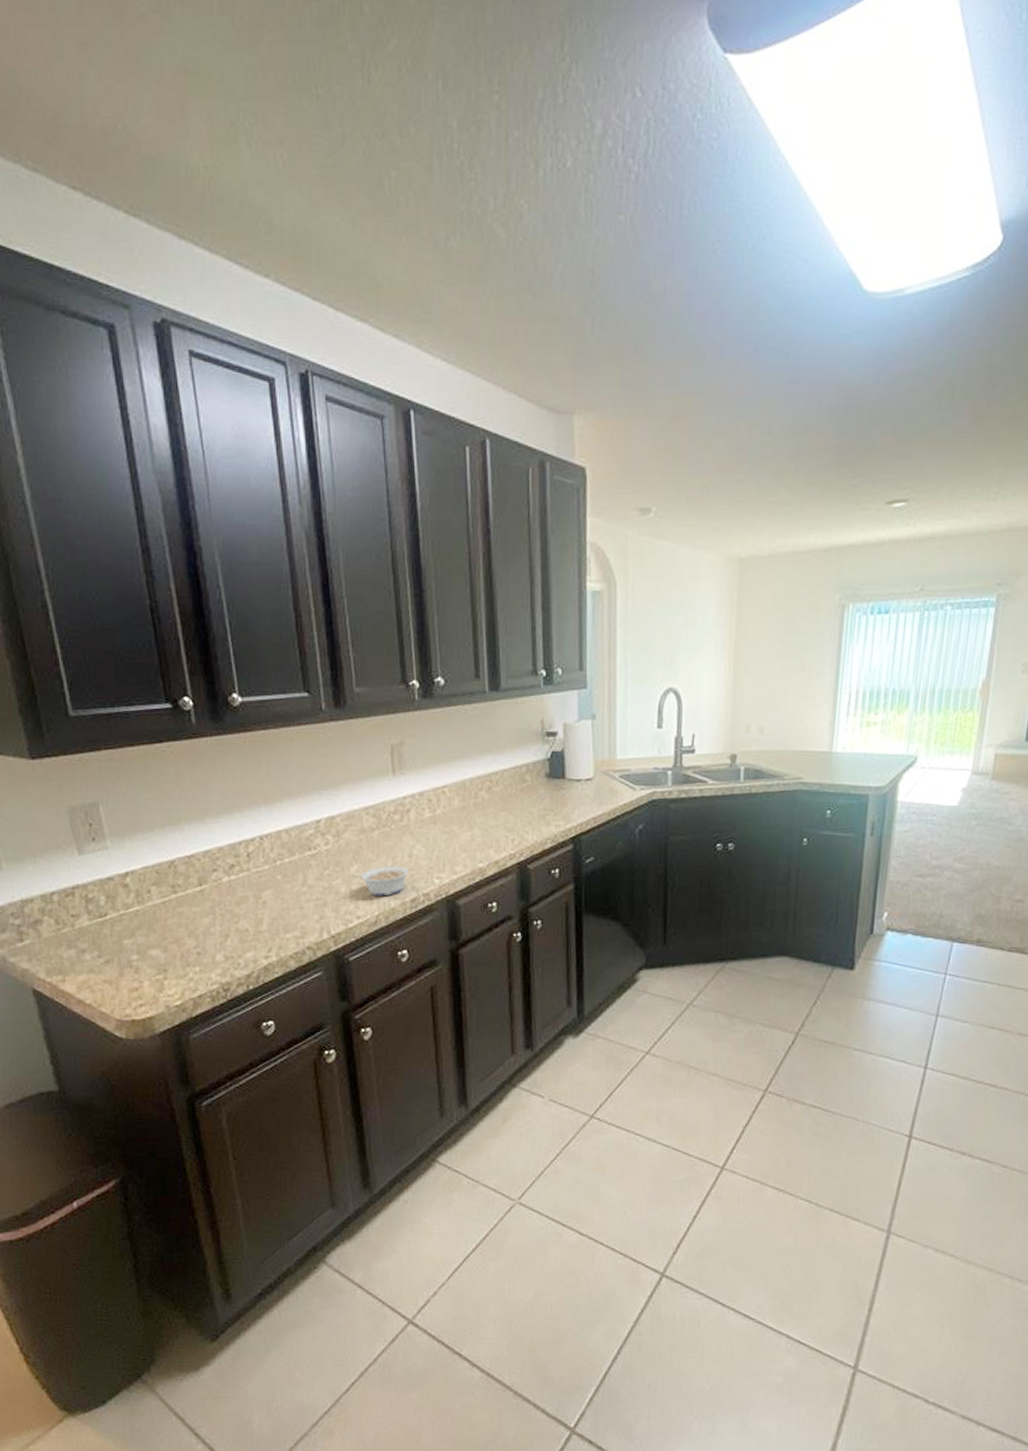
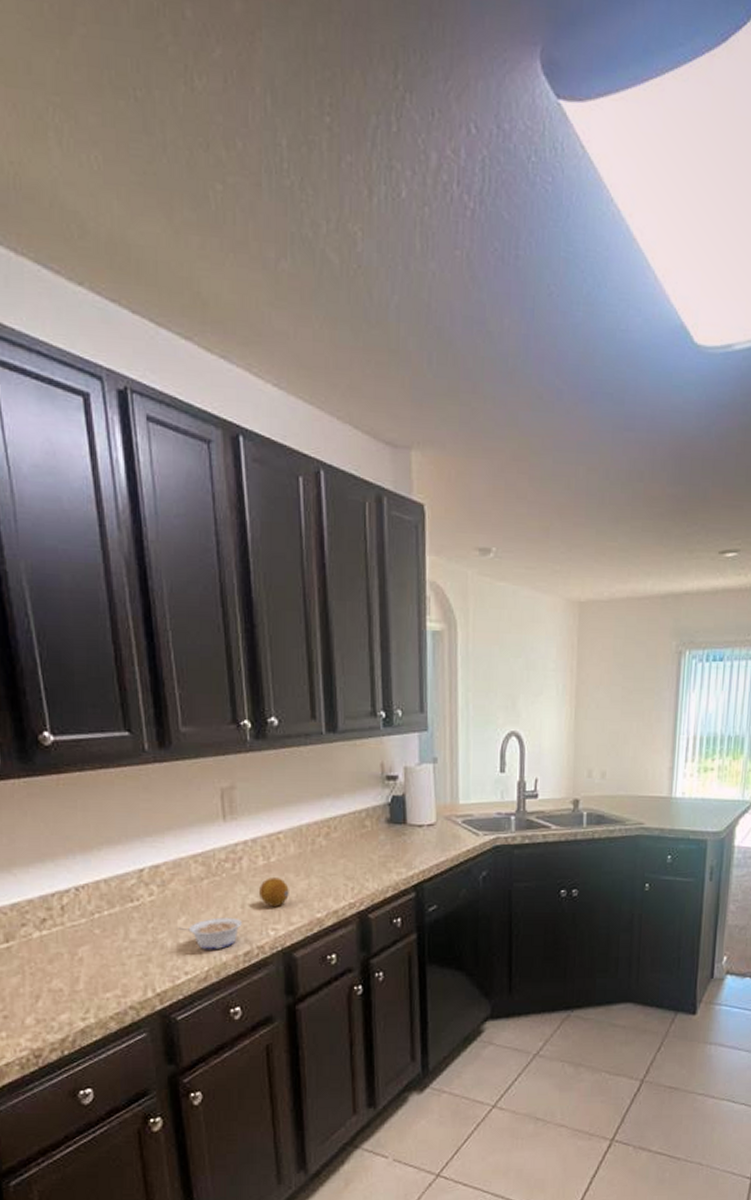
fruit: none [426,829,453,856] -> present [260,878,289,906]

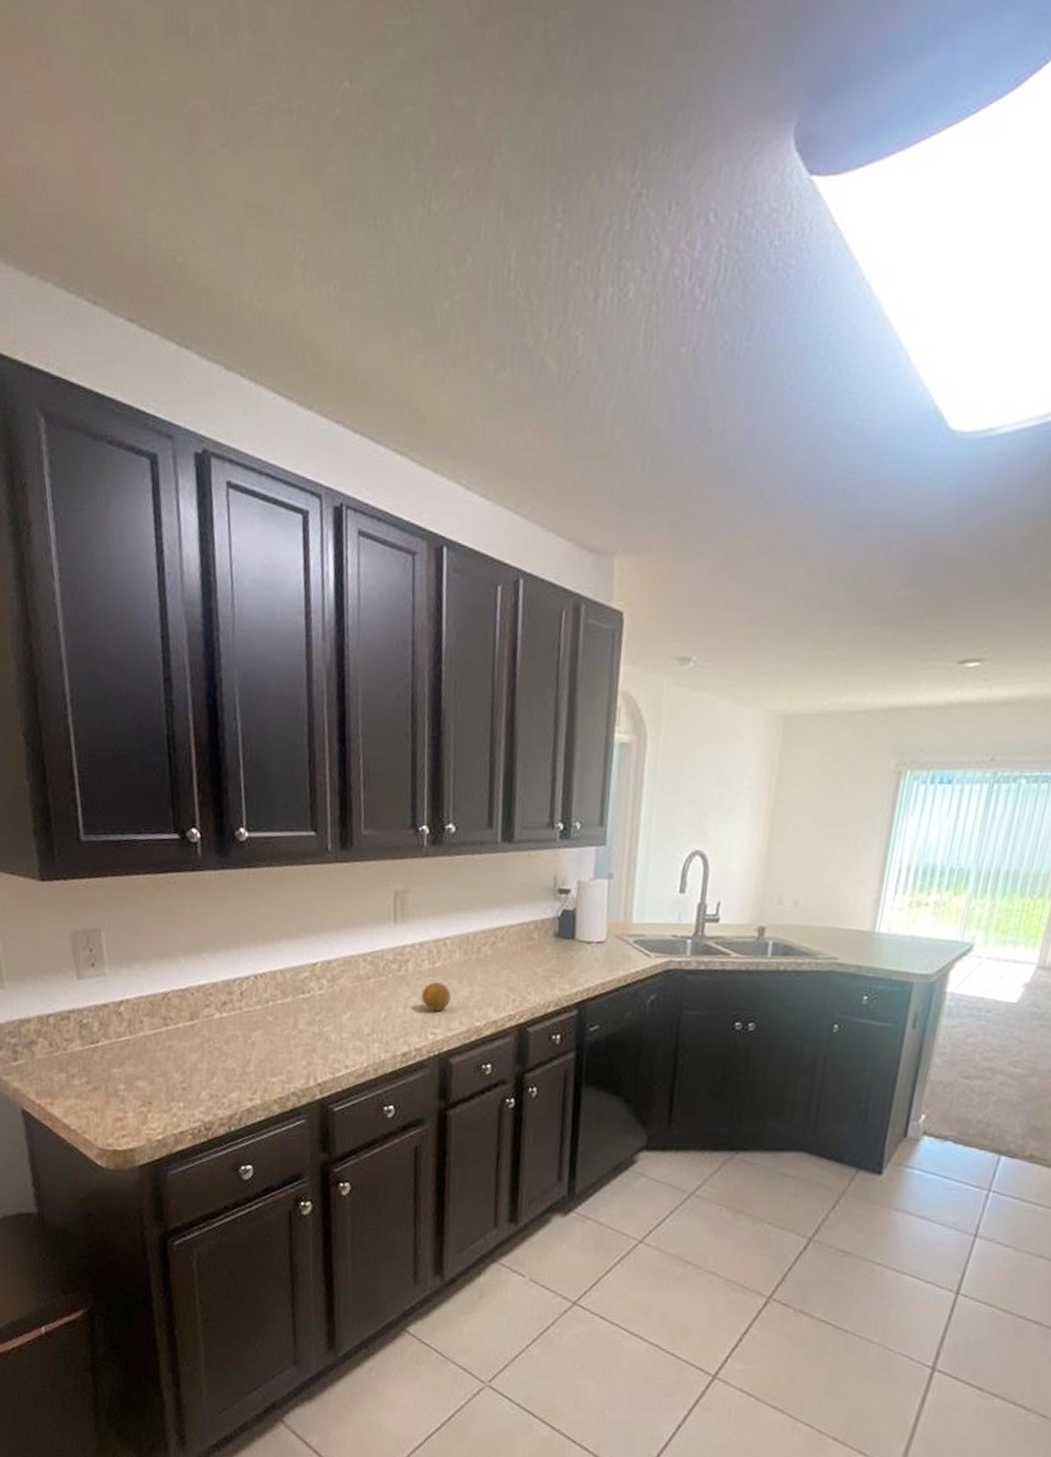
legume: present [178,917,242,950] -> none [342,1016,403,1048]

